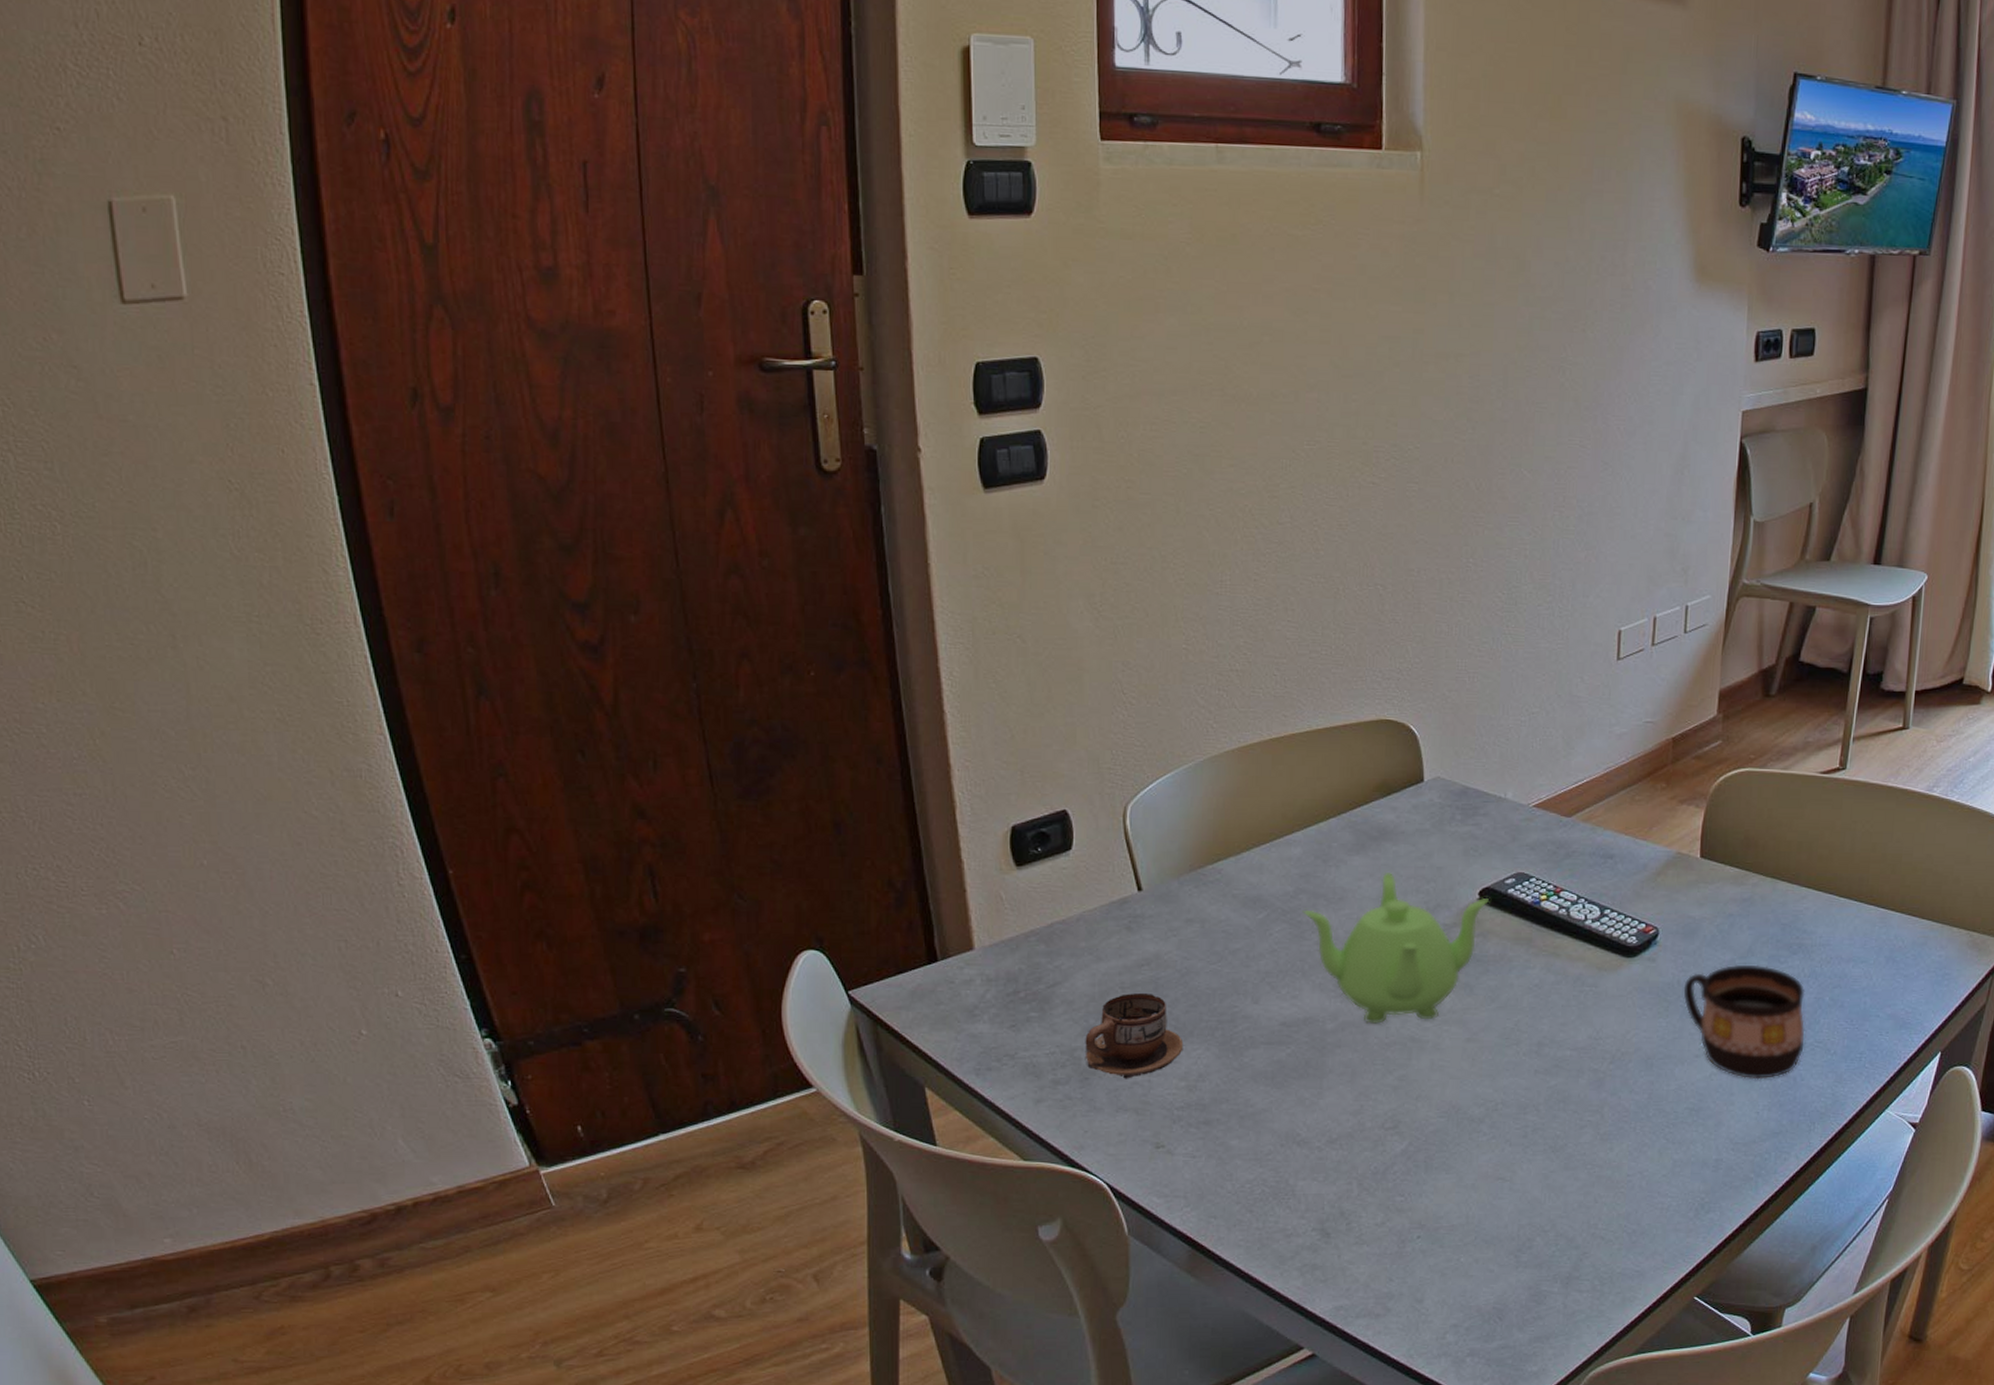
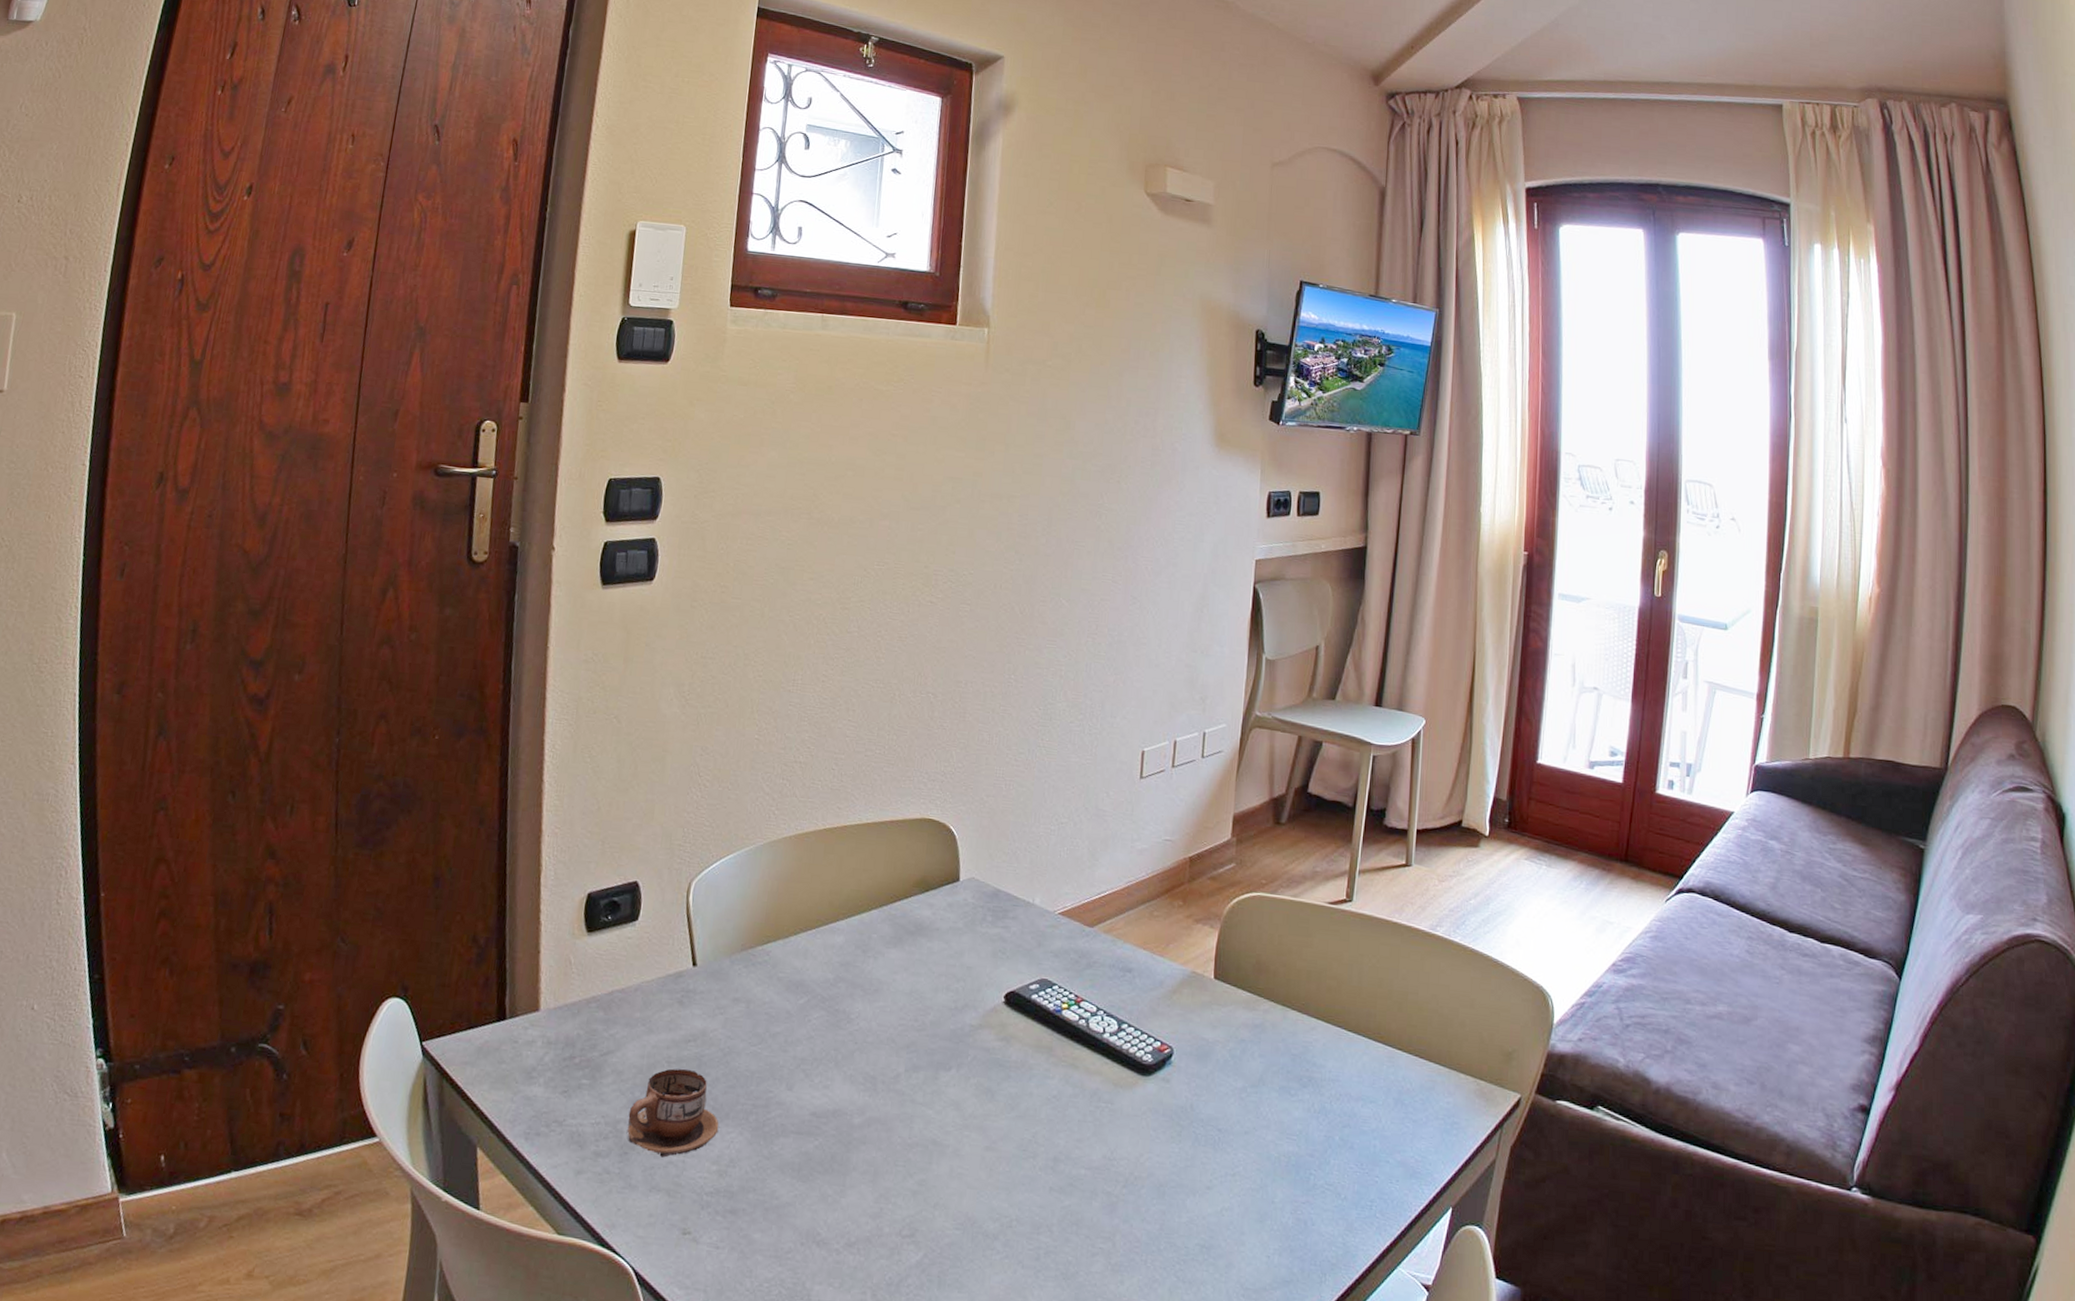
teapot: present [1302,871,1489,1024] -> none [840,967,1014,1124]
cup: present [1683,964,1806,1080] -> none [1195,1092,1316,1220]

